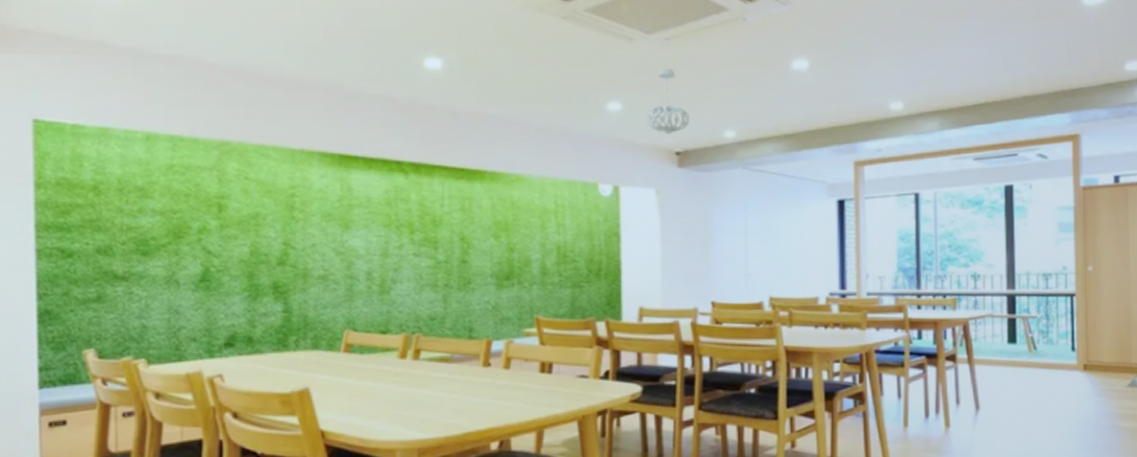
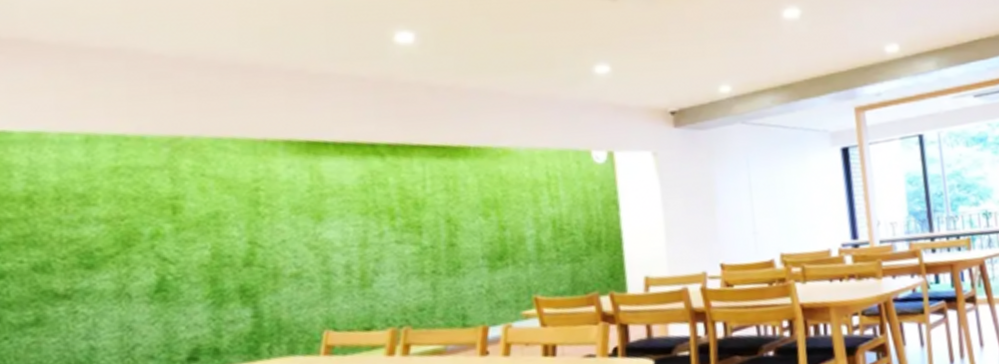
pendant light: present [646,69,690,136] -> none [636,26,683,96]

